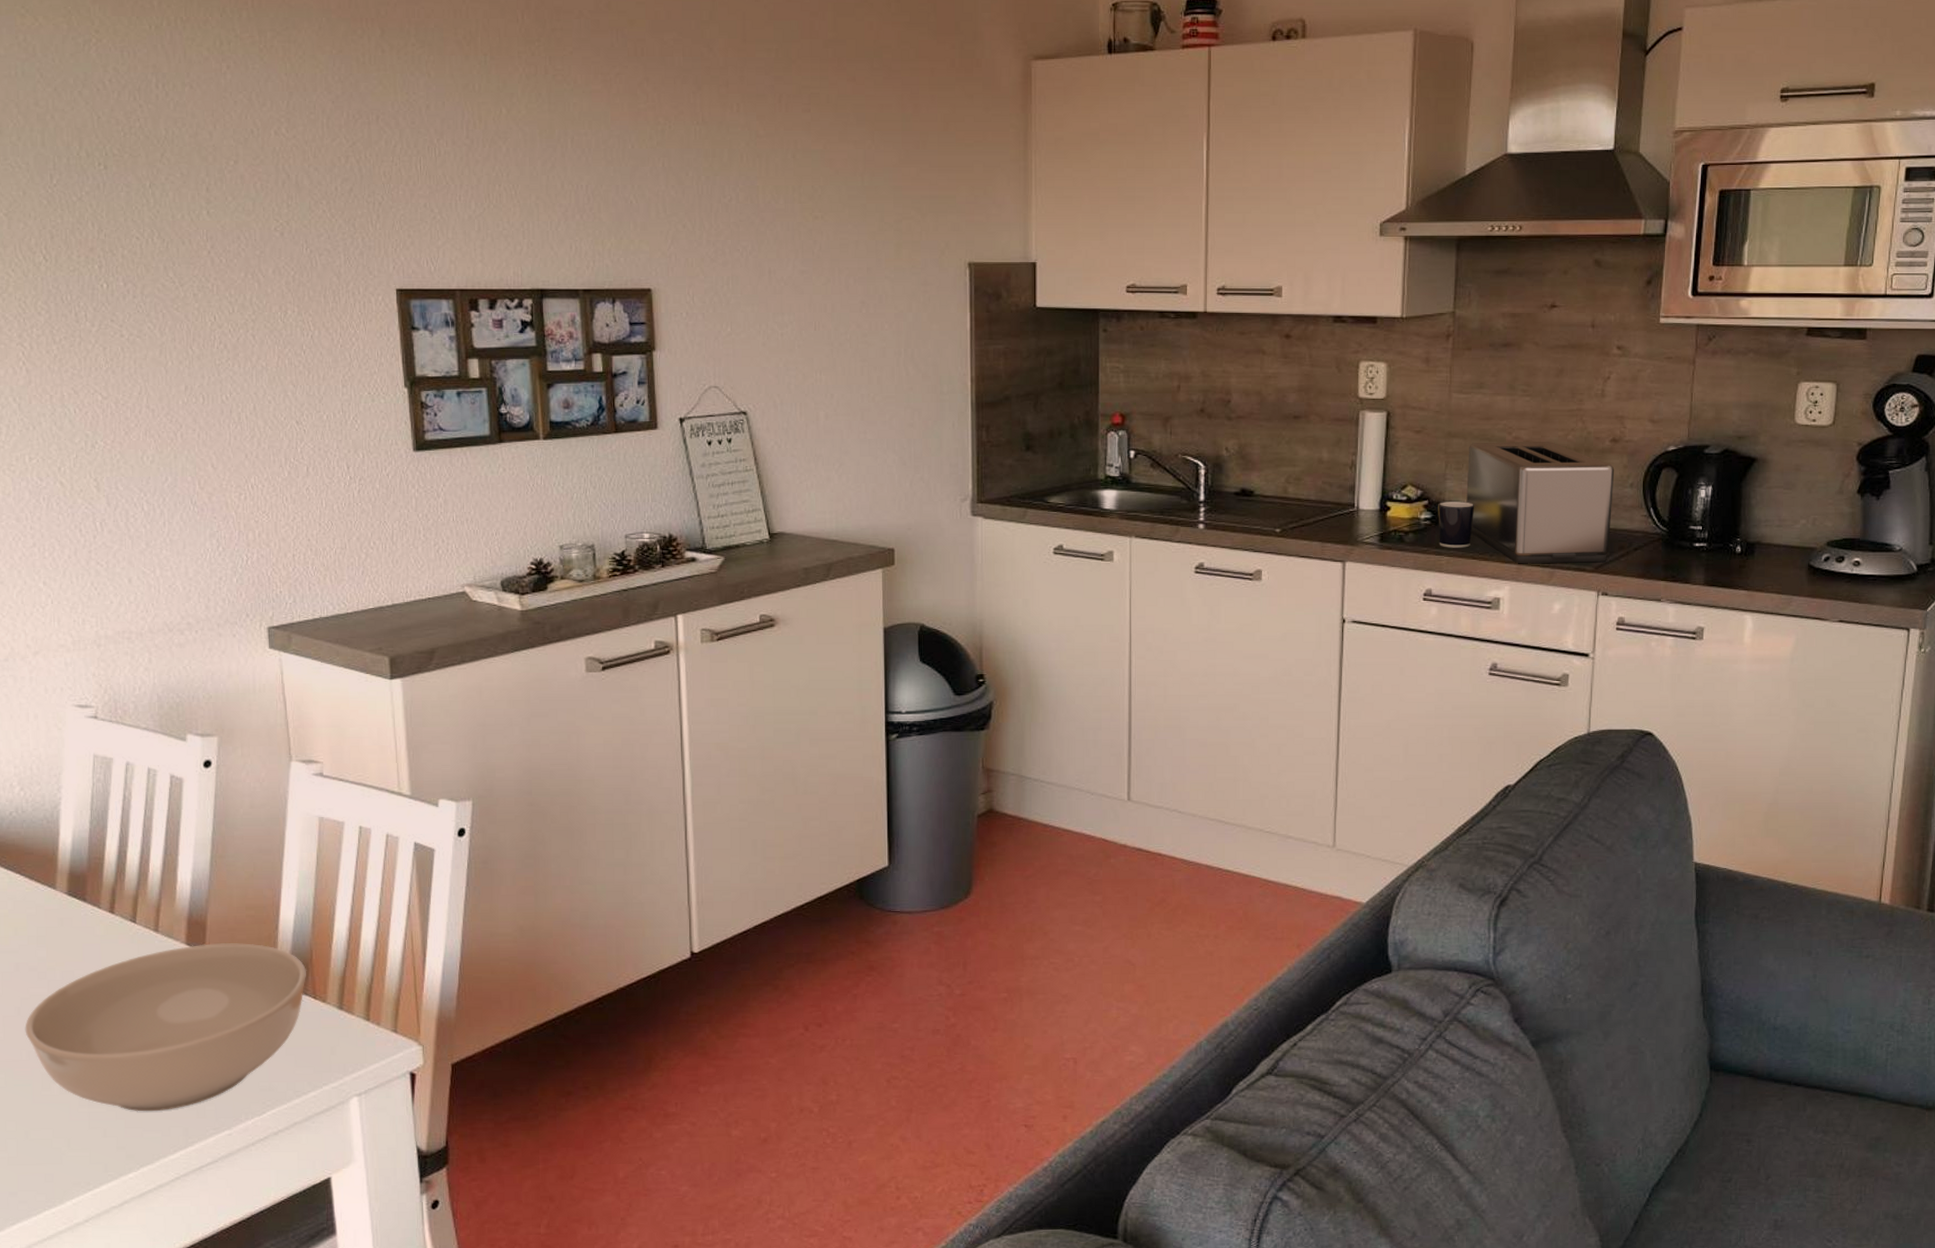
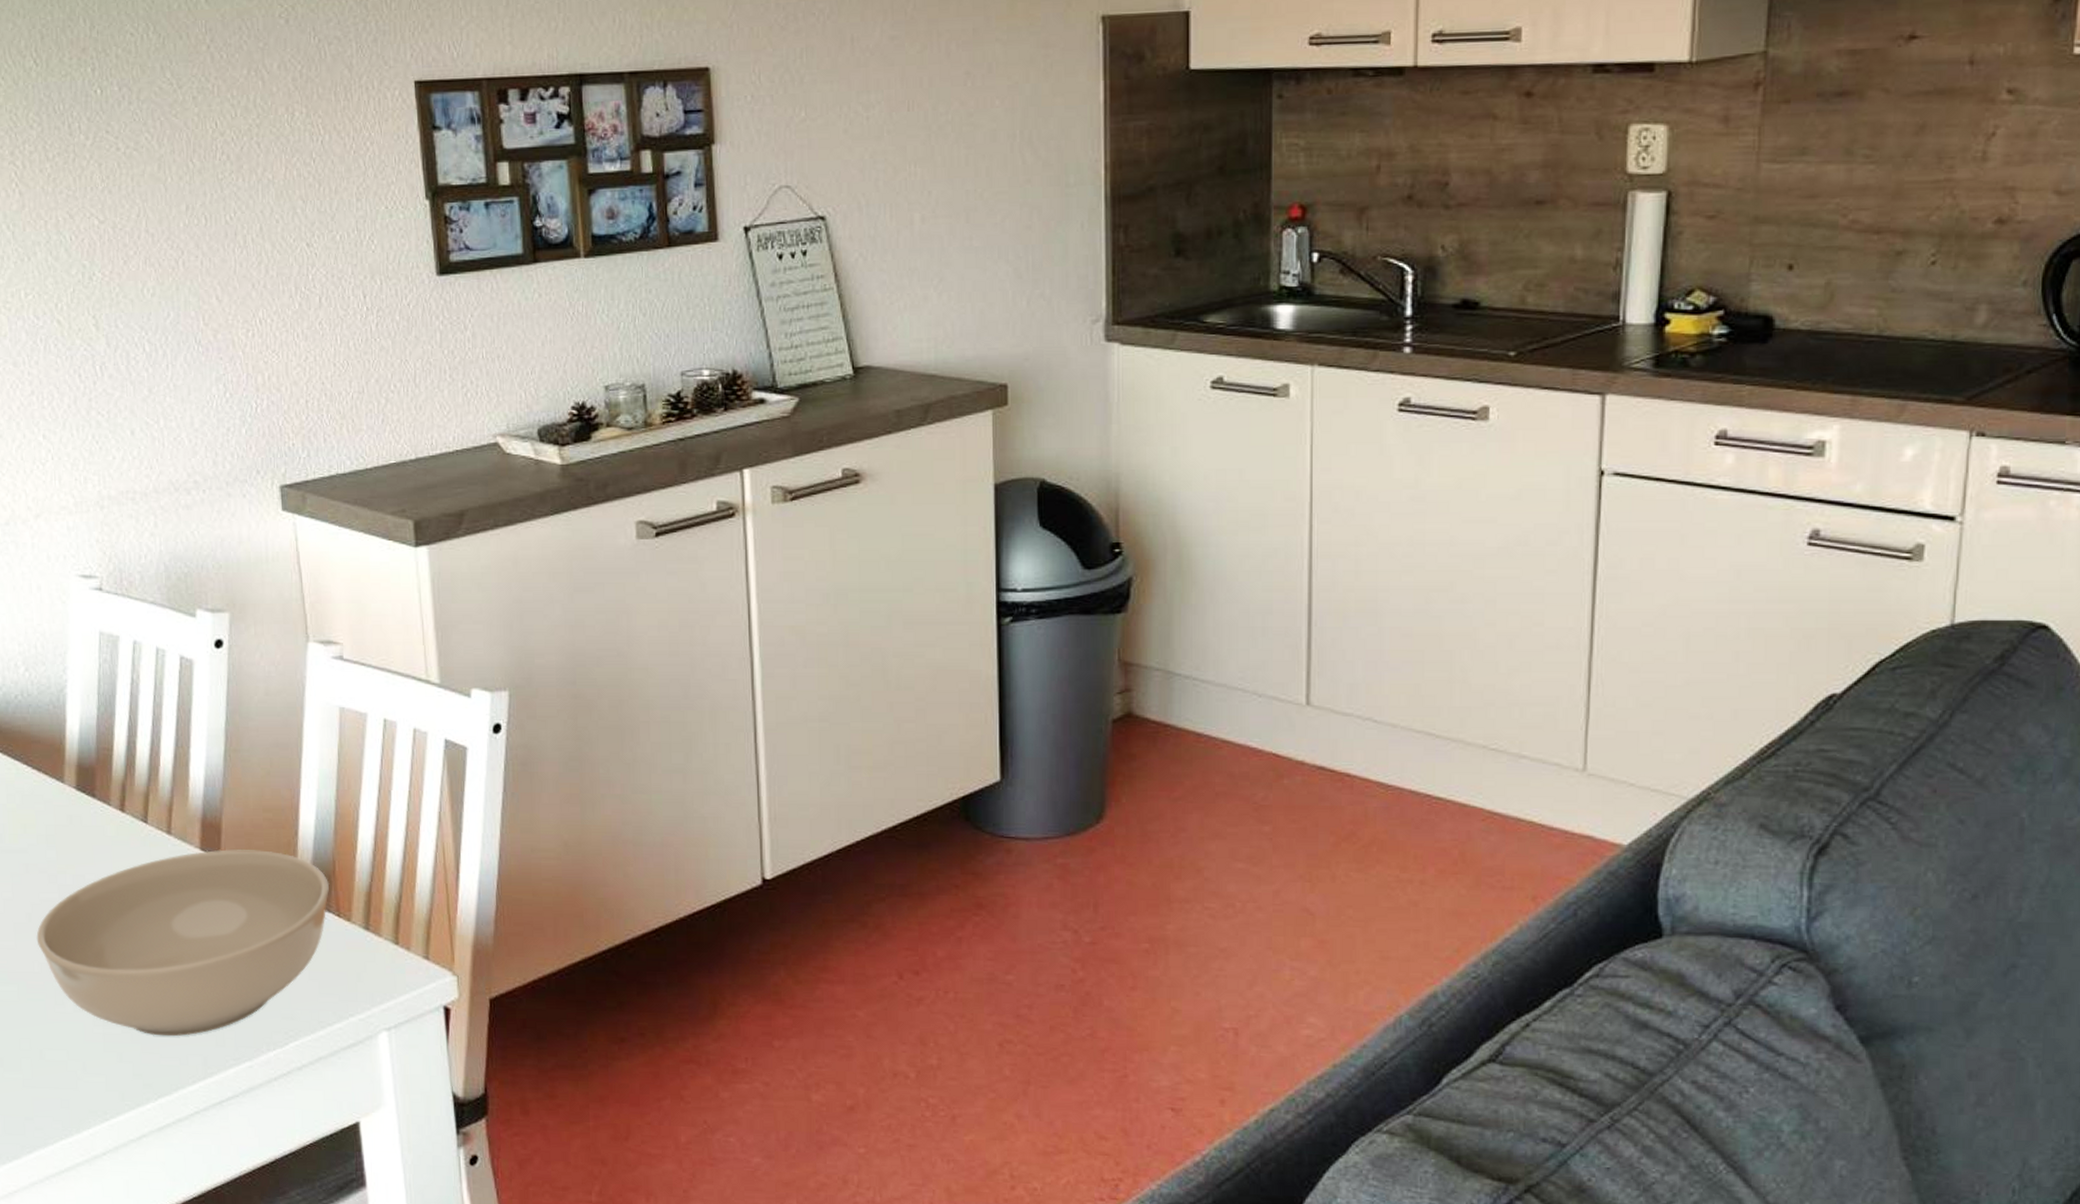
mug: present [1438,501,1475,549] -> none [1738,309,1792,375]
toaster: present [1466,442,1615,564] -> none [1779,226,2000,395]

